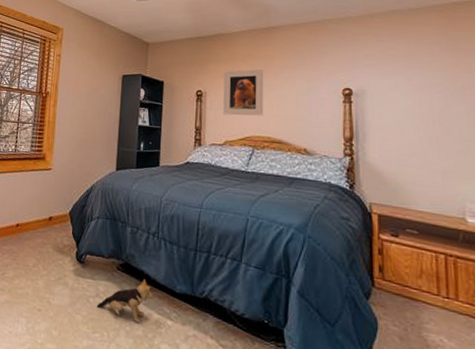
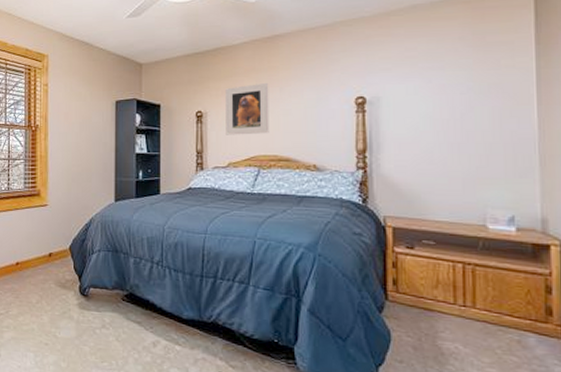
plush toy: present [97,278,152,323] -> none [104,307,159,350]

